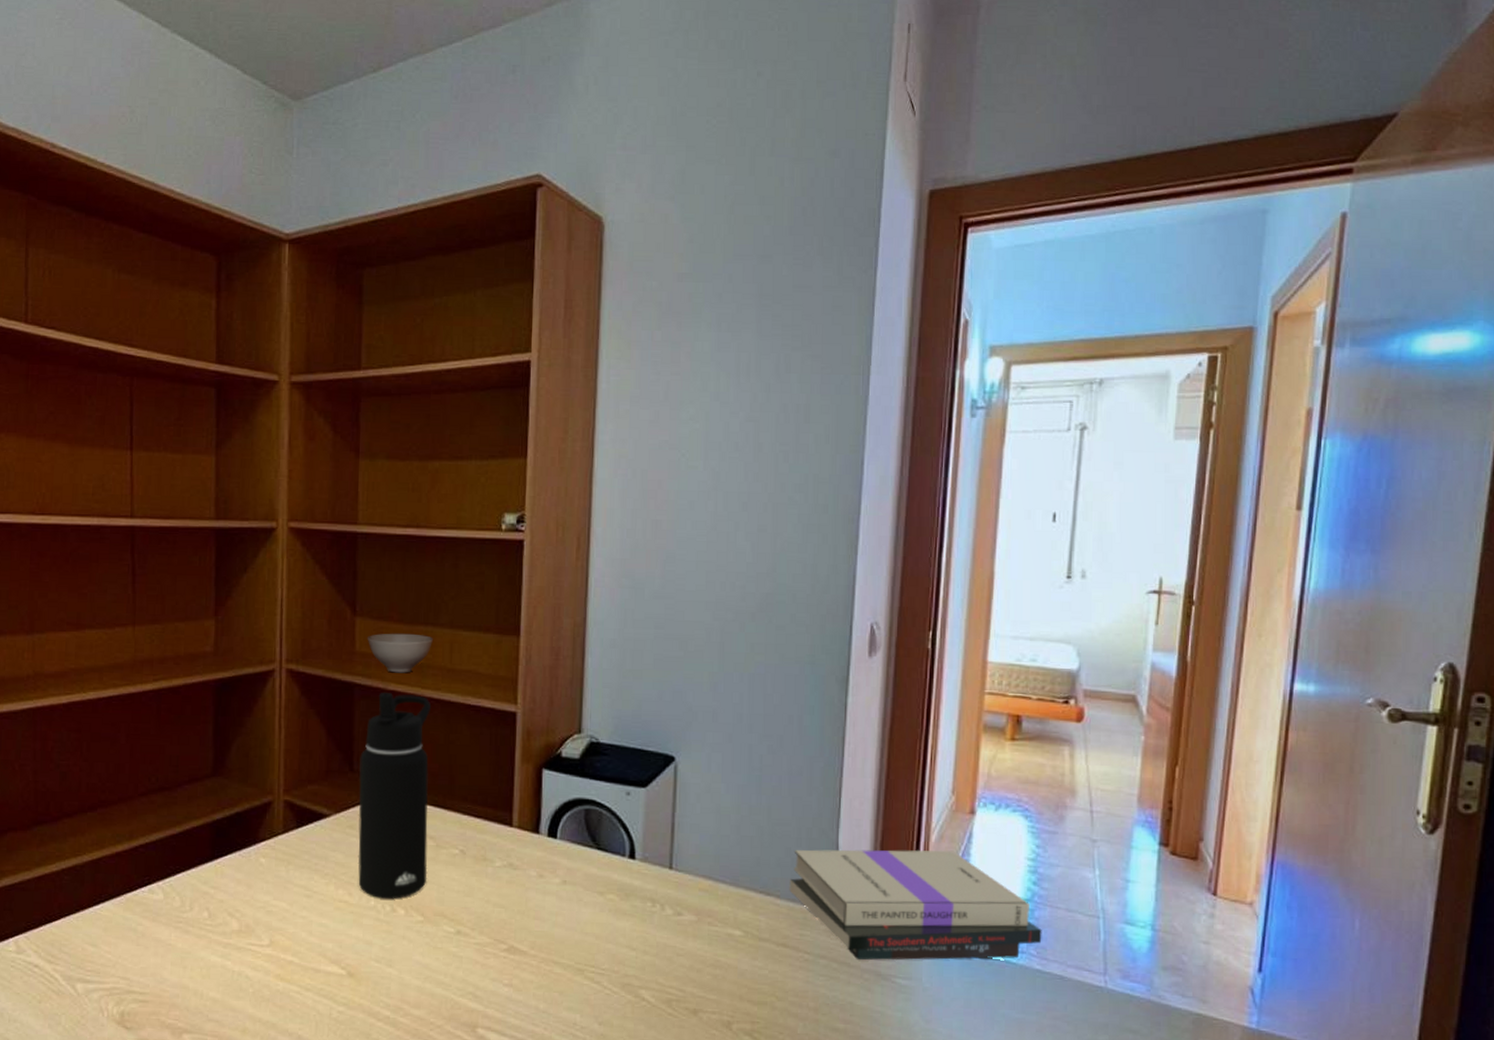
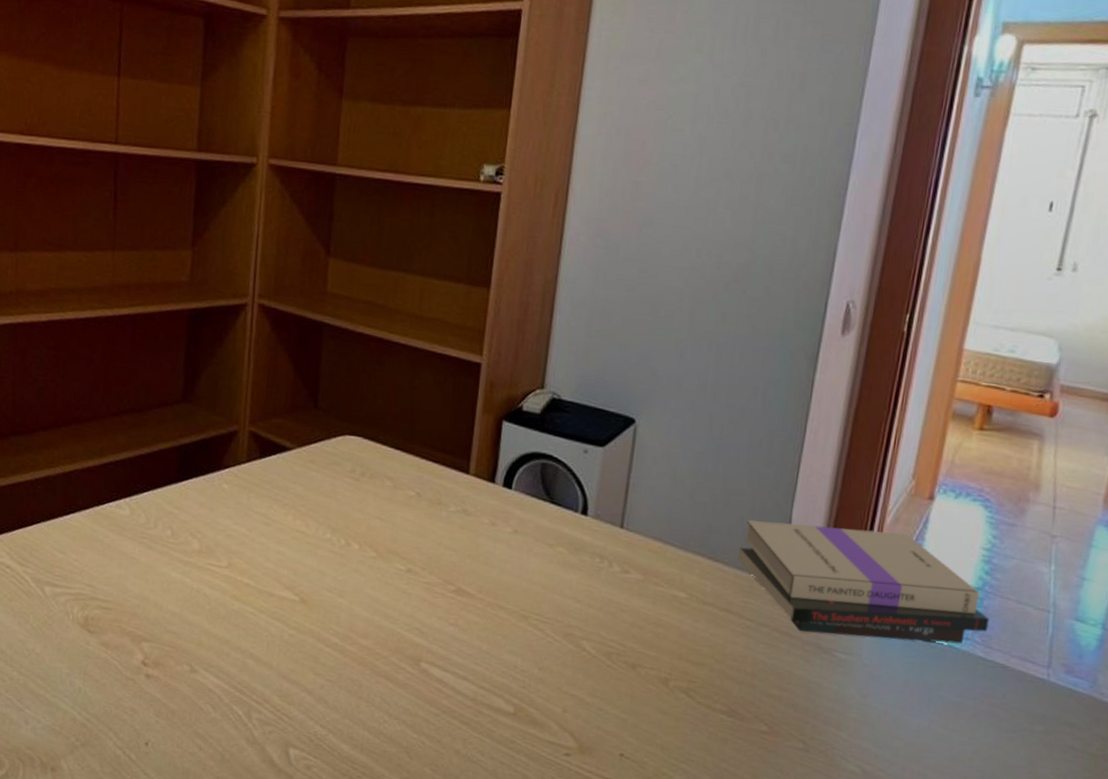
water bottle: present [357,693,432,898] -> none [316,334,398,534]
bowl: present [367,633,434,673] -> none [338,276,405,317]

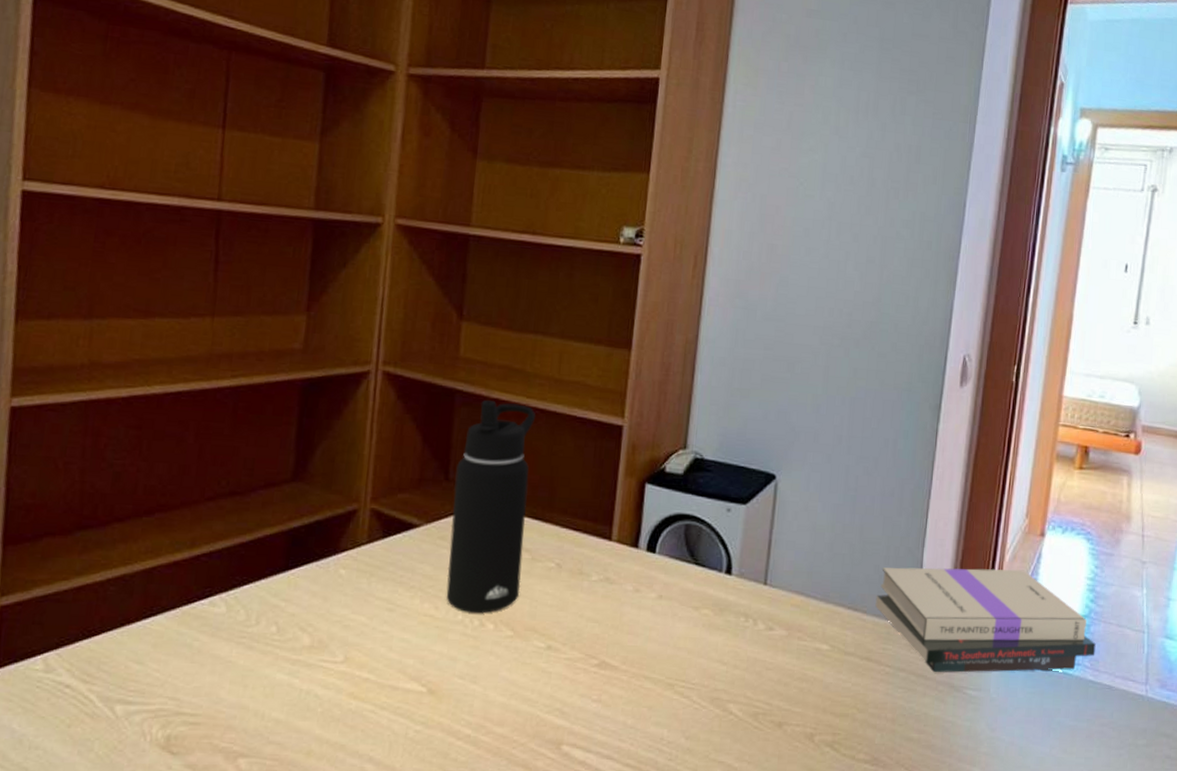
water bottle: none [316,334,398,534] -> present [446,400,536,613]

